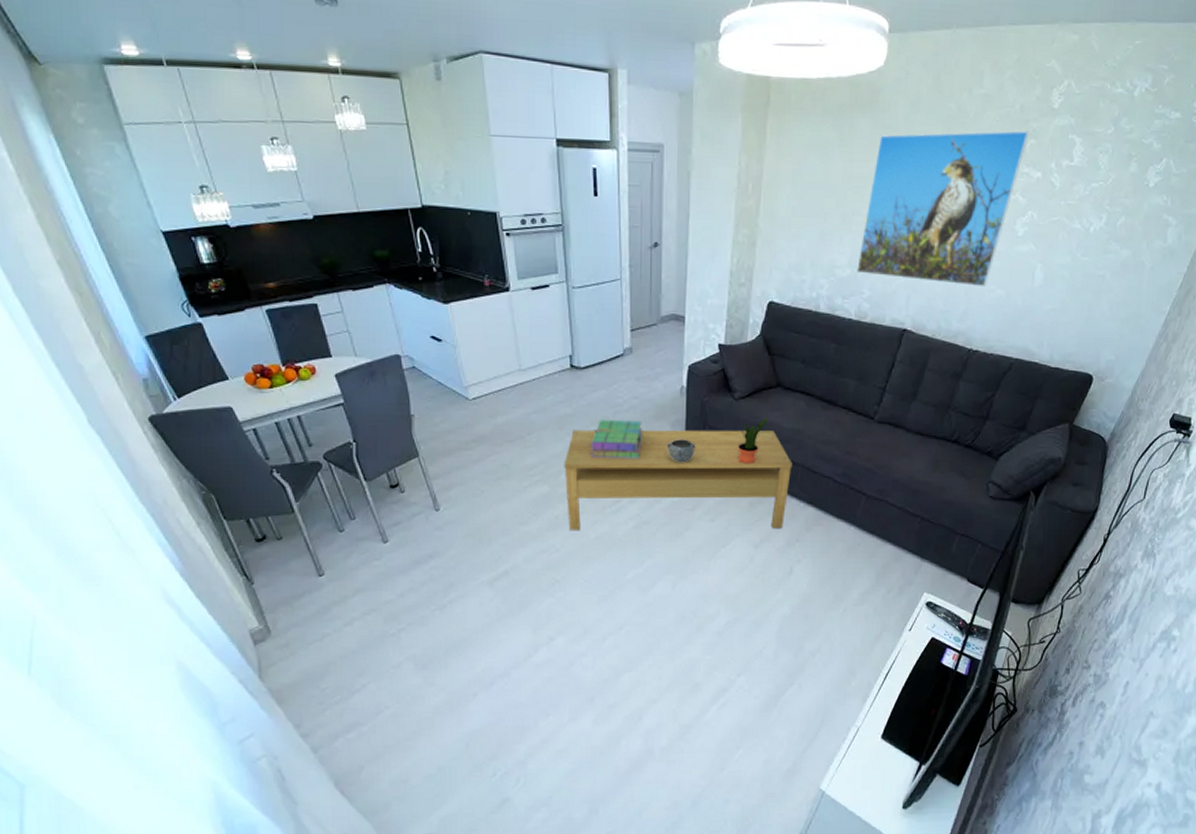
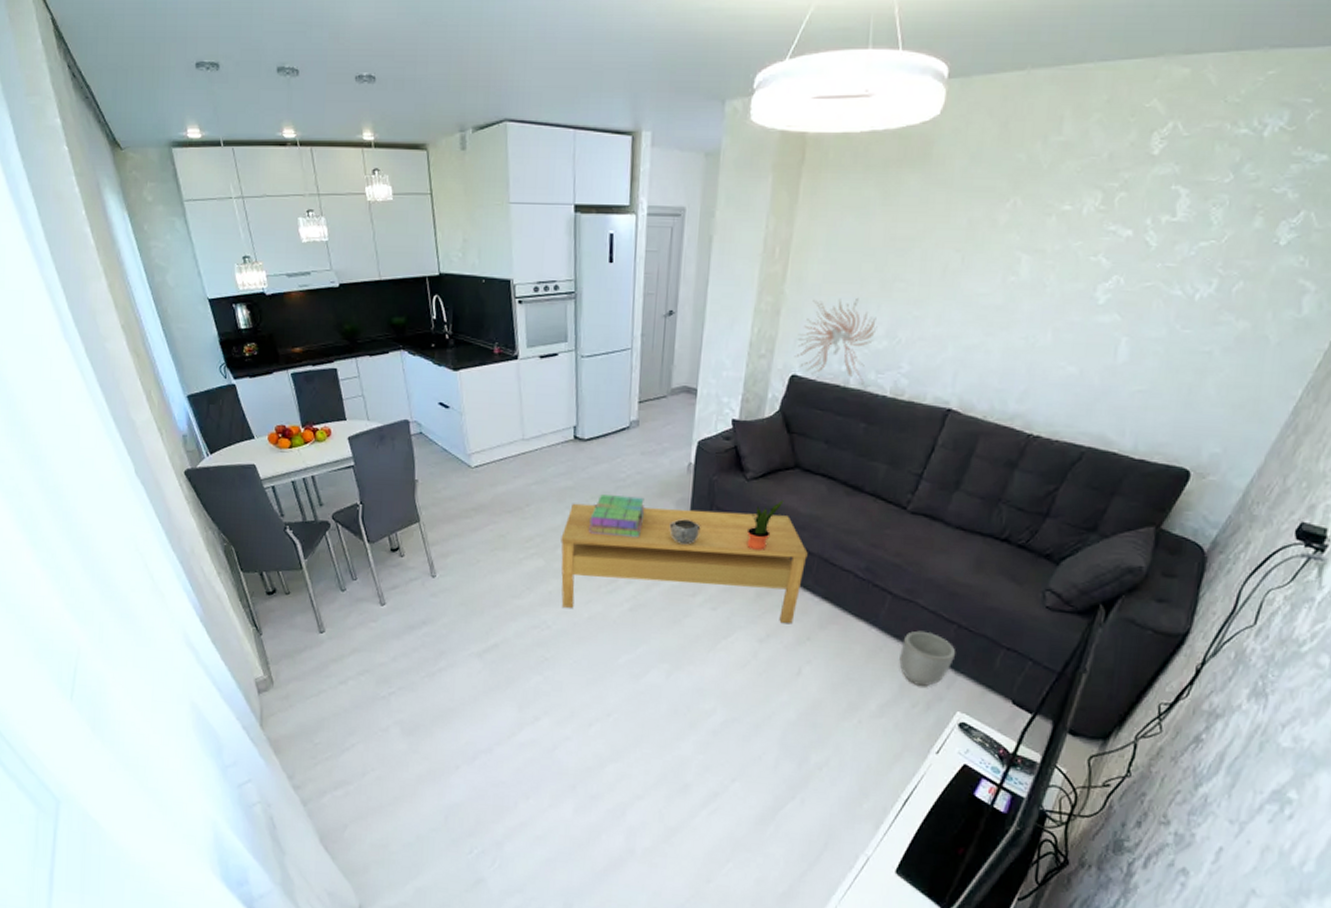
wall sculpture: none [771,230,841,309] -> present [794,297,877,385]
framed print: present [857,130,1029,287] -> none [895,182,1119,364]
planter: none [875,525,921,574] -> present [899,630,956,687]

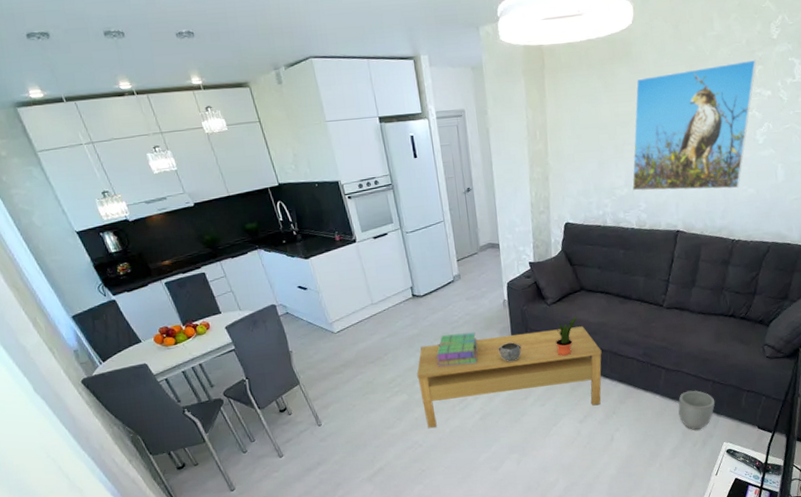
wall sculpture: present [794,297,877,385] -> none [564,160,619,223]
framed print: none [895,182,1119,364] -> present [632,59,757,191]

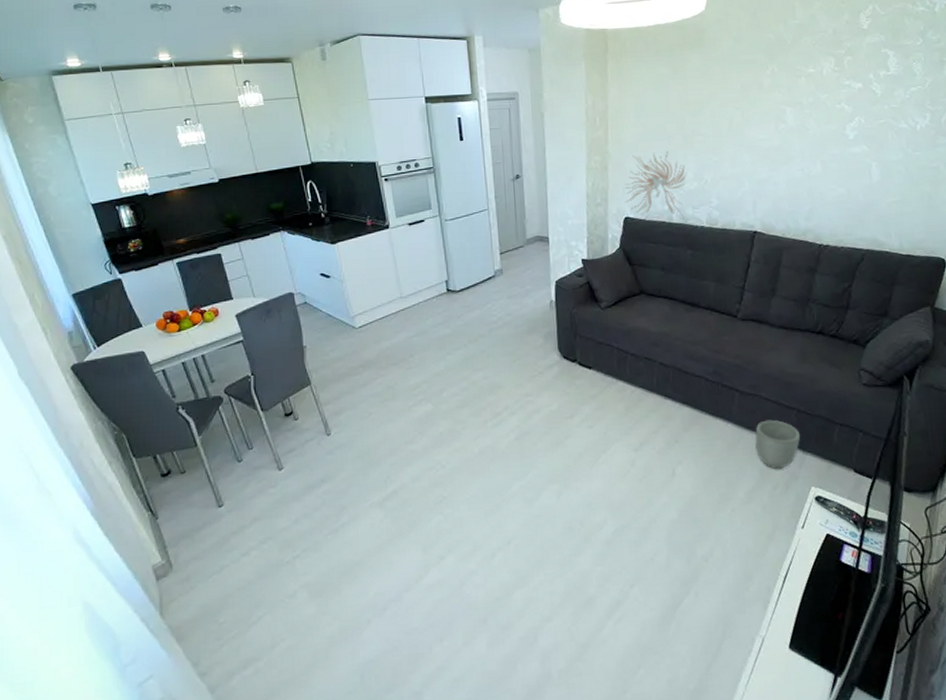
coffee table: present [417,326,602,428] -> none [445,335,664,446]
stack of books: present [436,332,478,367] -> none [469,335,518,374]
decorative bowl: present [498,342,522,361] -> none [541,350,569,372]
potted plant: present [556,315,578,357] -> none [609,323,636,370]
wall sculpture: none [564,160,619,223] -> present [624,150,687,219]
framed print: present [632,59,757,191] -> none [703,50,845,188]

